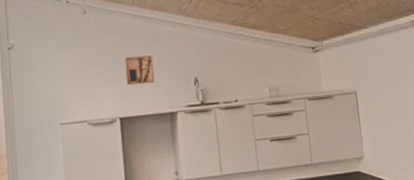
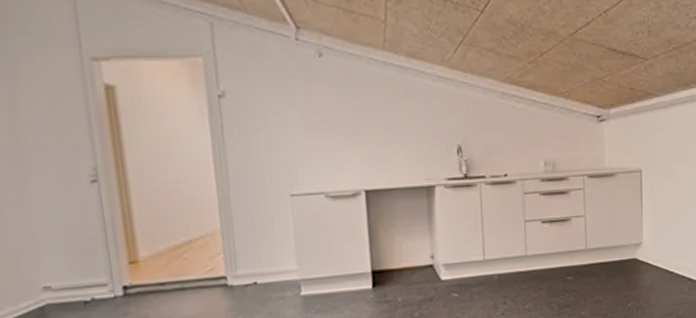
wall art: present [124,55,155,86] -> none [372,115,410,152]

